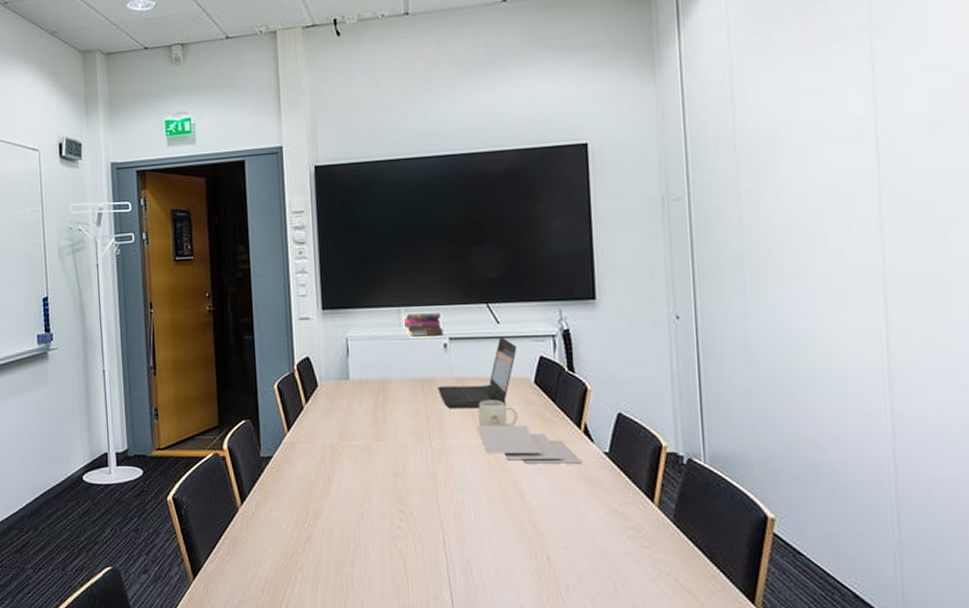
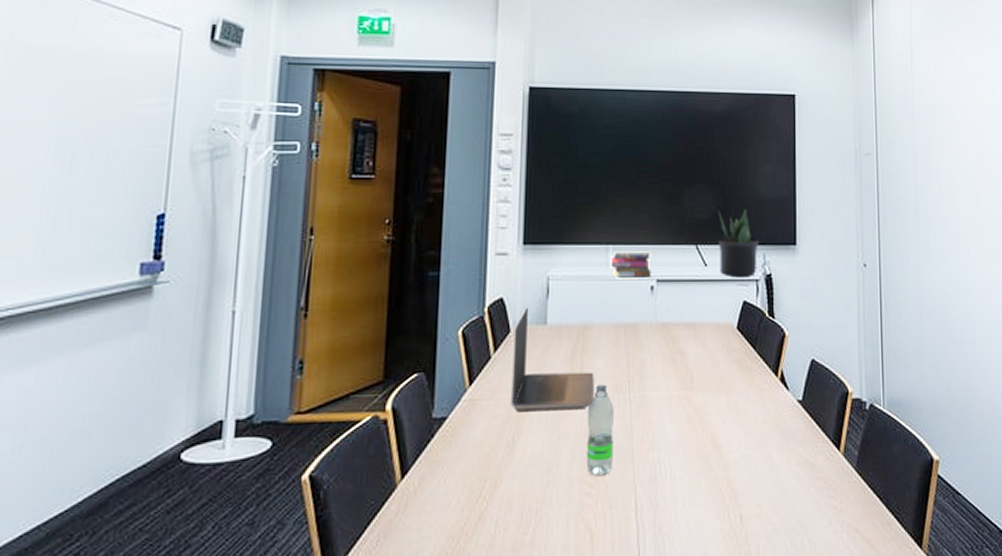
laptop computer: none [321,365,397,454] -> present [511,308,594,412]
bottle: none [392,433,419,511] -> present [586,384,614,475]
laptop computer: present [438,336,517,409] -> none [641,280,723,357]
papers: present [476,425,582,464] -> none [677,374,777,415]
mug: present [478,400,518,427] -> none [681,346,720,377]
planter: none [508,266,554,334] -> present [718,209,759,278]

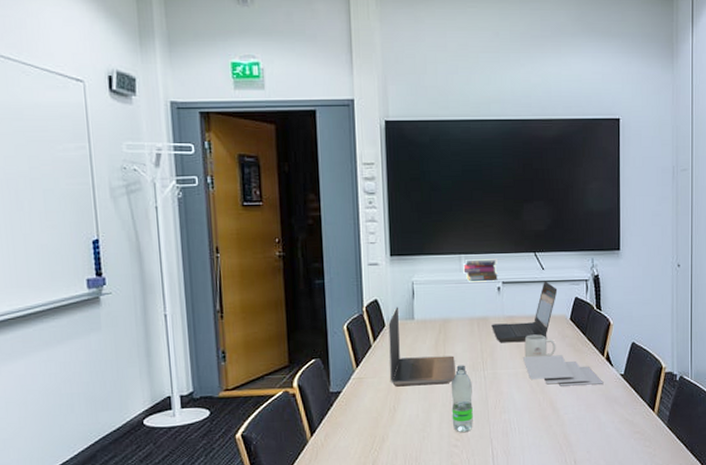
laptop computer: none [641,280,723,357] -> present [491,281,558,343]
papers: none [677,374,777,415] -> present [522,355,604,386]
mug: none [681,346,720,377] -> present [524,334,556,358]
planter: present [718,209,759,278] -> none [553,221,588,279]

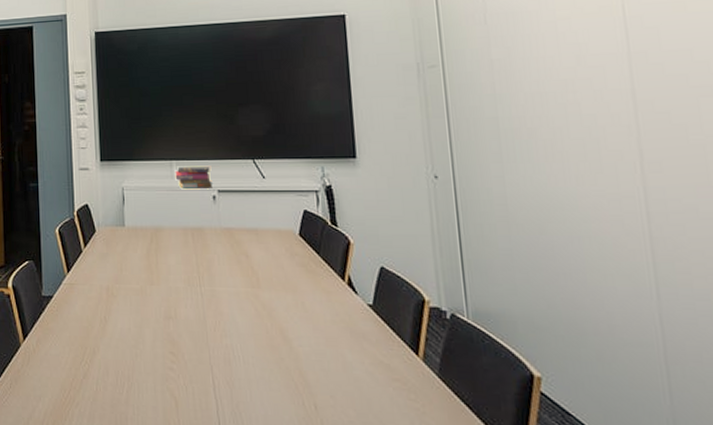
laptop computer: present [388,307,455,387] -> none [99,212,169,298]
bottle: present [451,365,473,432] -> none [164,278,190,354]
laptop computer: present [491,281,558,343] -> none [207,190,282,258]
papers: present [522,355,604,386] -> none [244,274,347,314]
mug: present [524,334,556,358] -> none [245,250,284,277]

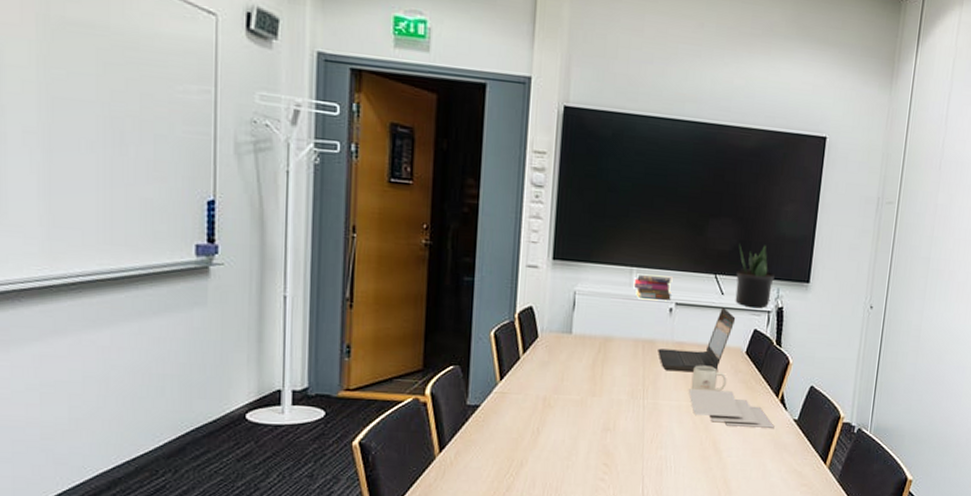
laptop computer: none [207,190,282,258] -> present [658,307,736,373]
papers: none [244,274,347,314] -> present [688,389,775,428]
mug: none [245,250,284,277] -> present [691,365,727,392]
planter: none [272,126,316,189] -> present [735,244,775,308]

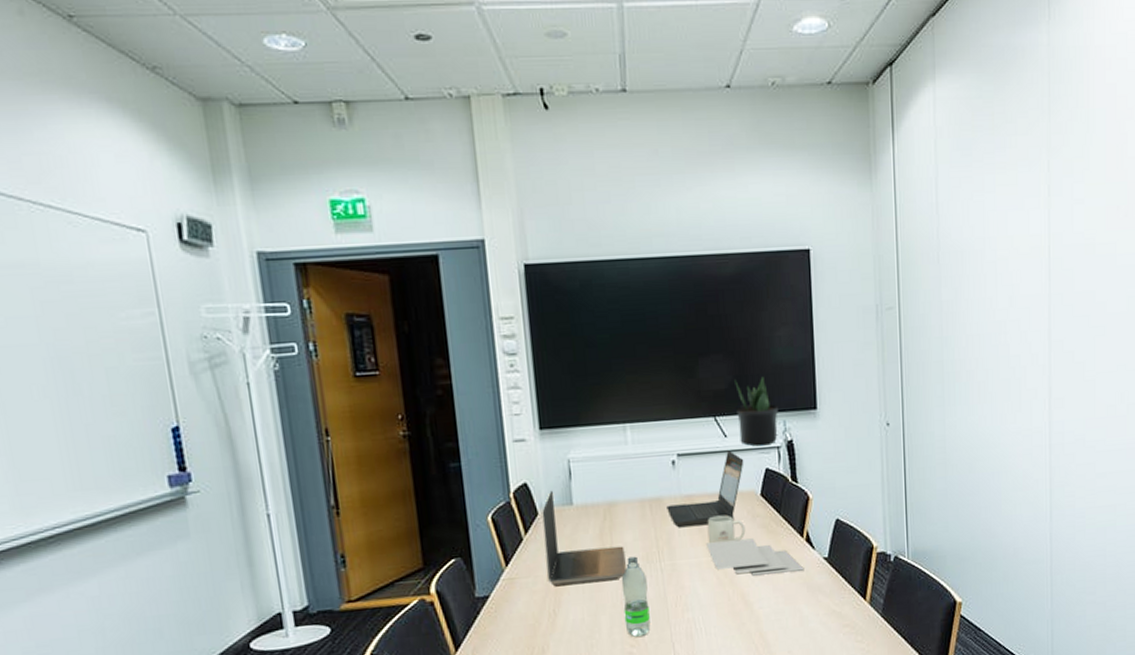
laptop computer: none [537,317,613,410] -> present [542,490,626,587]
bottle: none [601,390,629,465] -> present [621,556,651,637]
books: present [633,274,671,300] -> none [629,428,671,455]

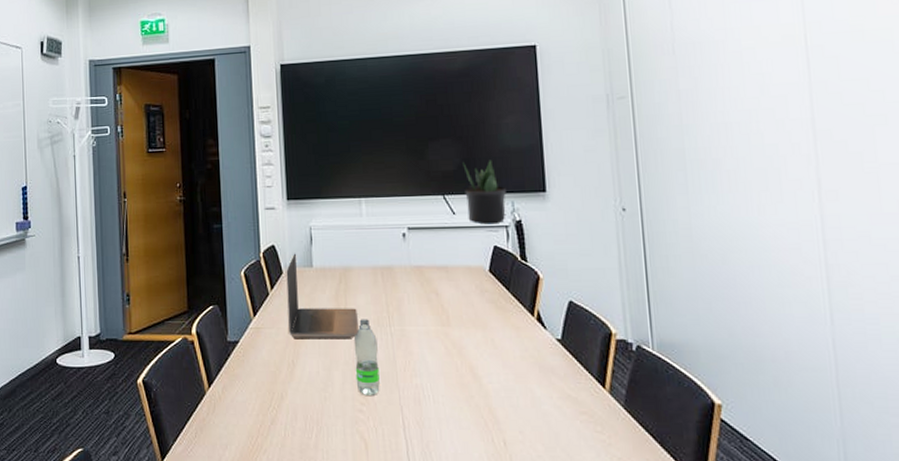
laptop computer: present [666,450,744,528] -> none [397,227,473,296]
papers: present [705,538,804,576] -> none [434,312,536,350]
mug: present [707,515,746,544] -> none [435,287,474,314]

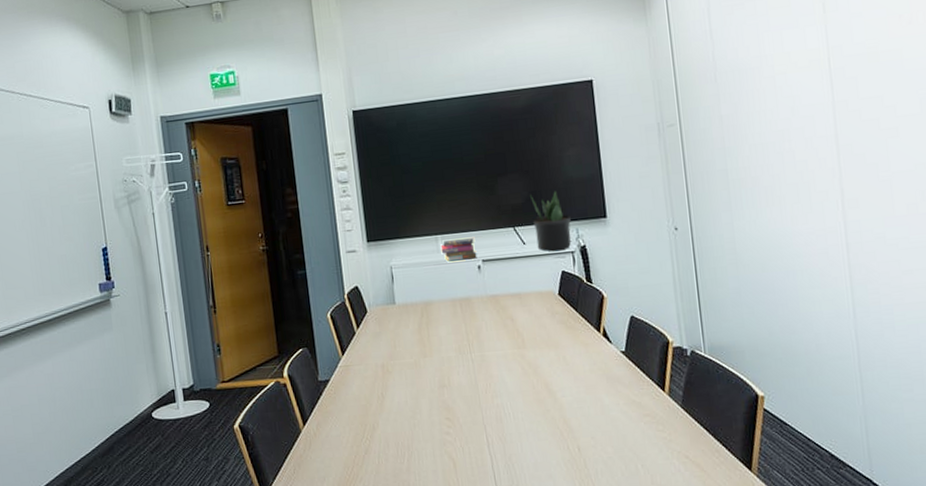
laptop computer: present [286,253,359,340] -> none [370,292,442,373]
bottle: present [353,319,380,395] -> none [437,348,465,419]
books: none [364,203,402,227] -> present [440,238,477,262]

